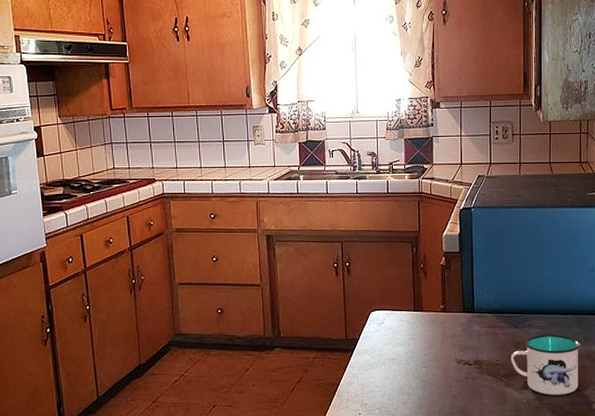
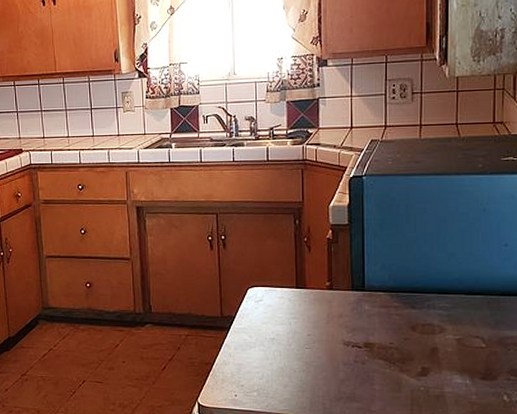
mug: present [510,334,580,395] -> none [406,316,490,384]

